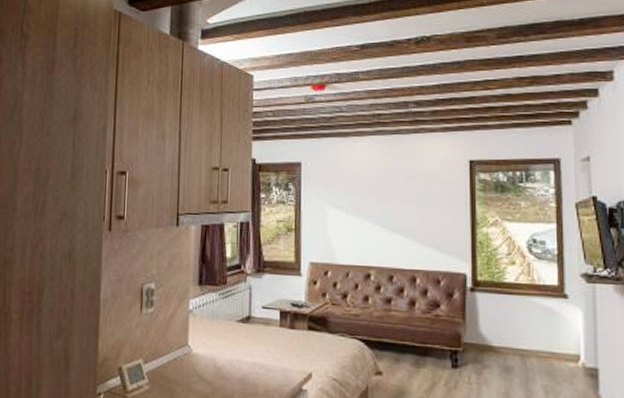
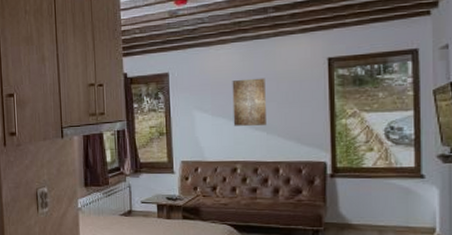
wall art: none [368,175,404,228] -> present [232,78,266,126]

